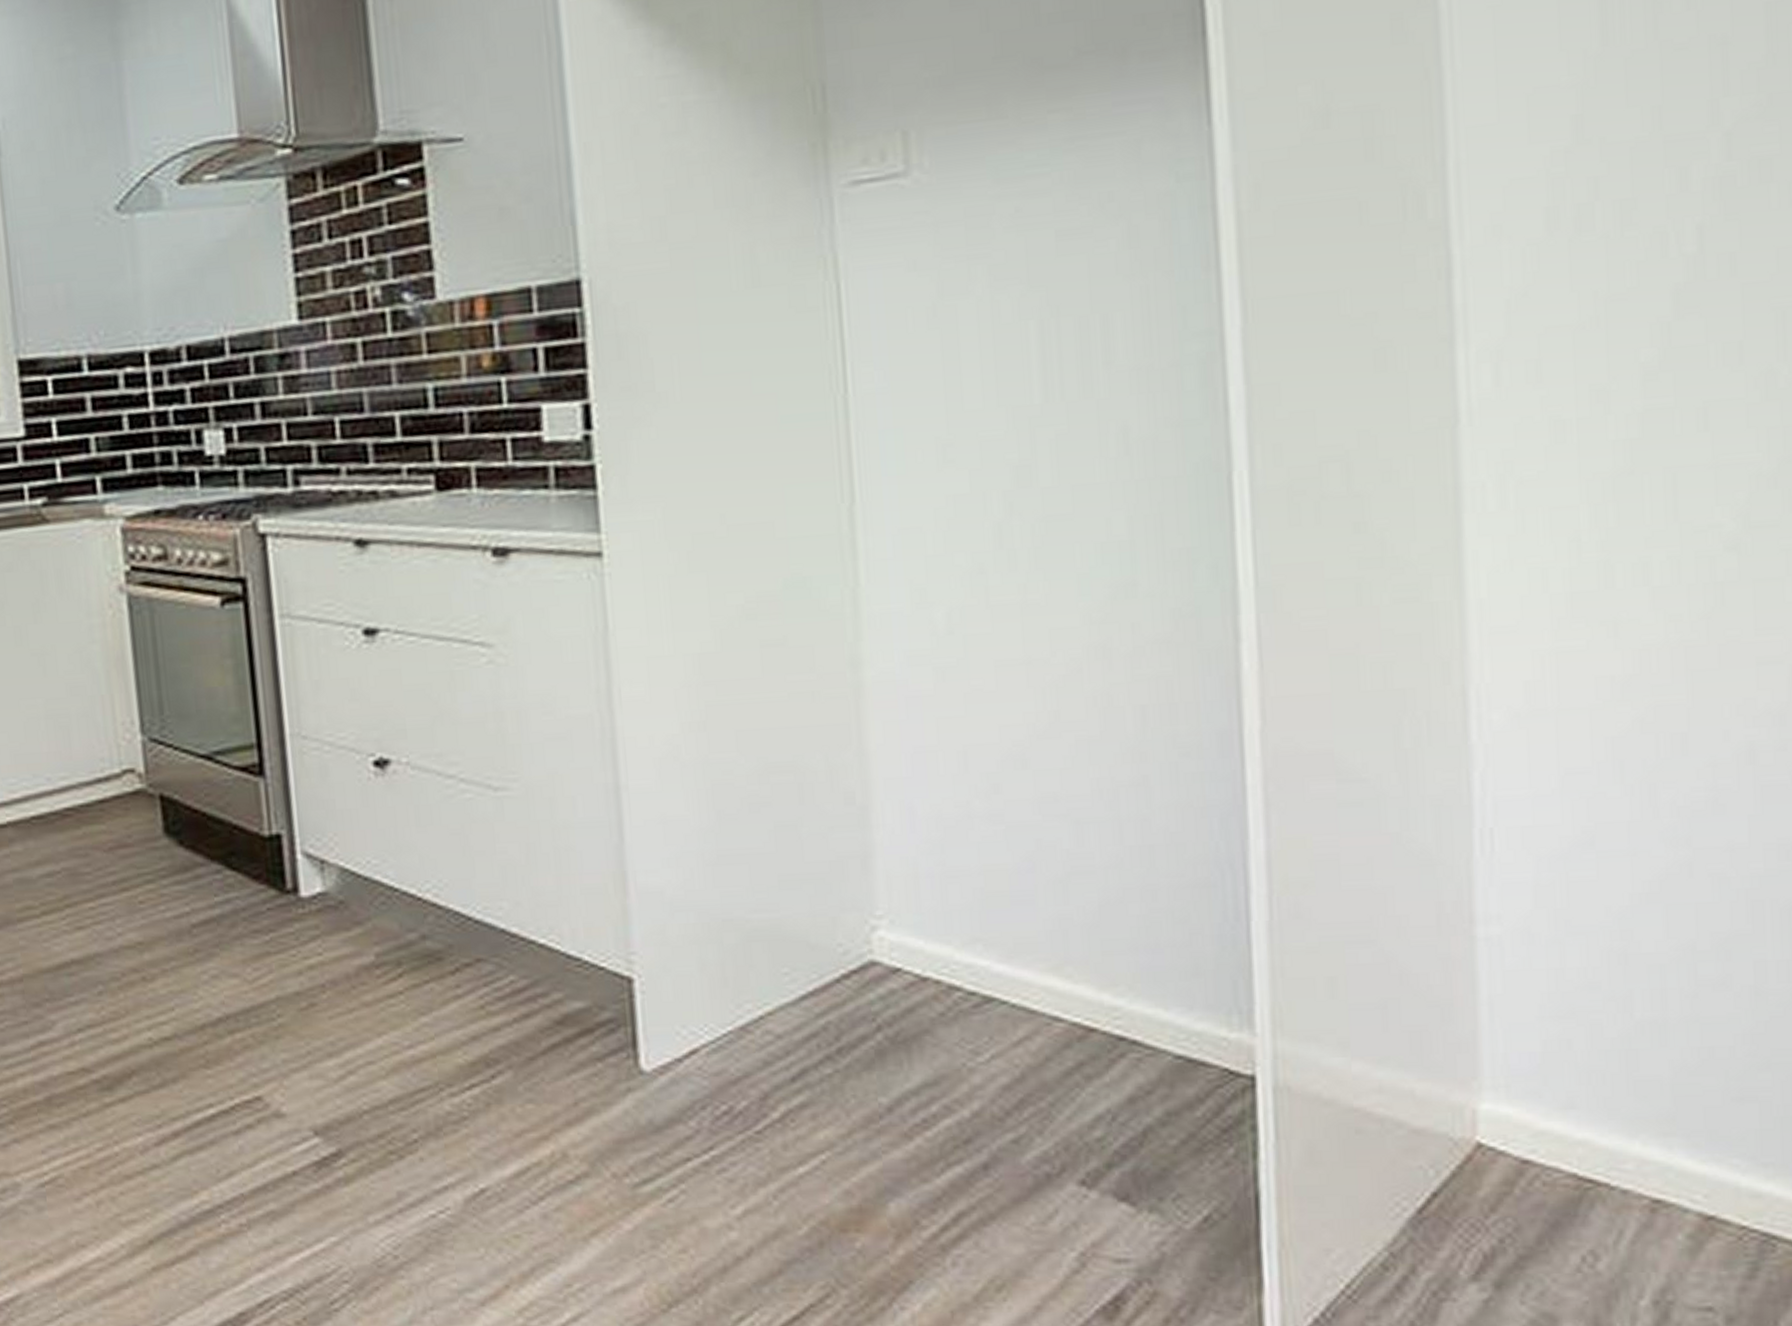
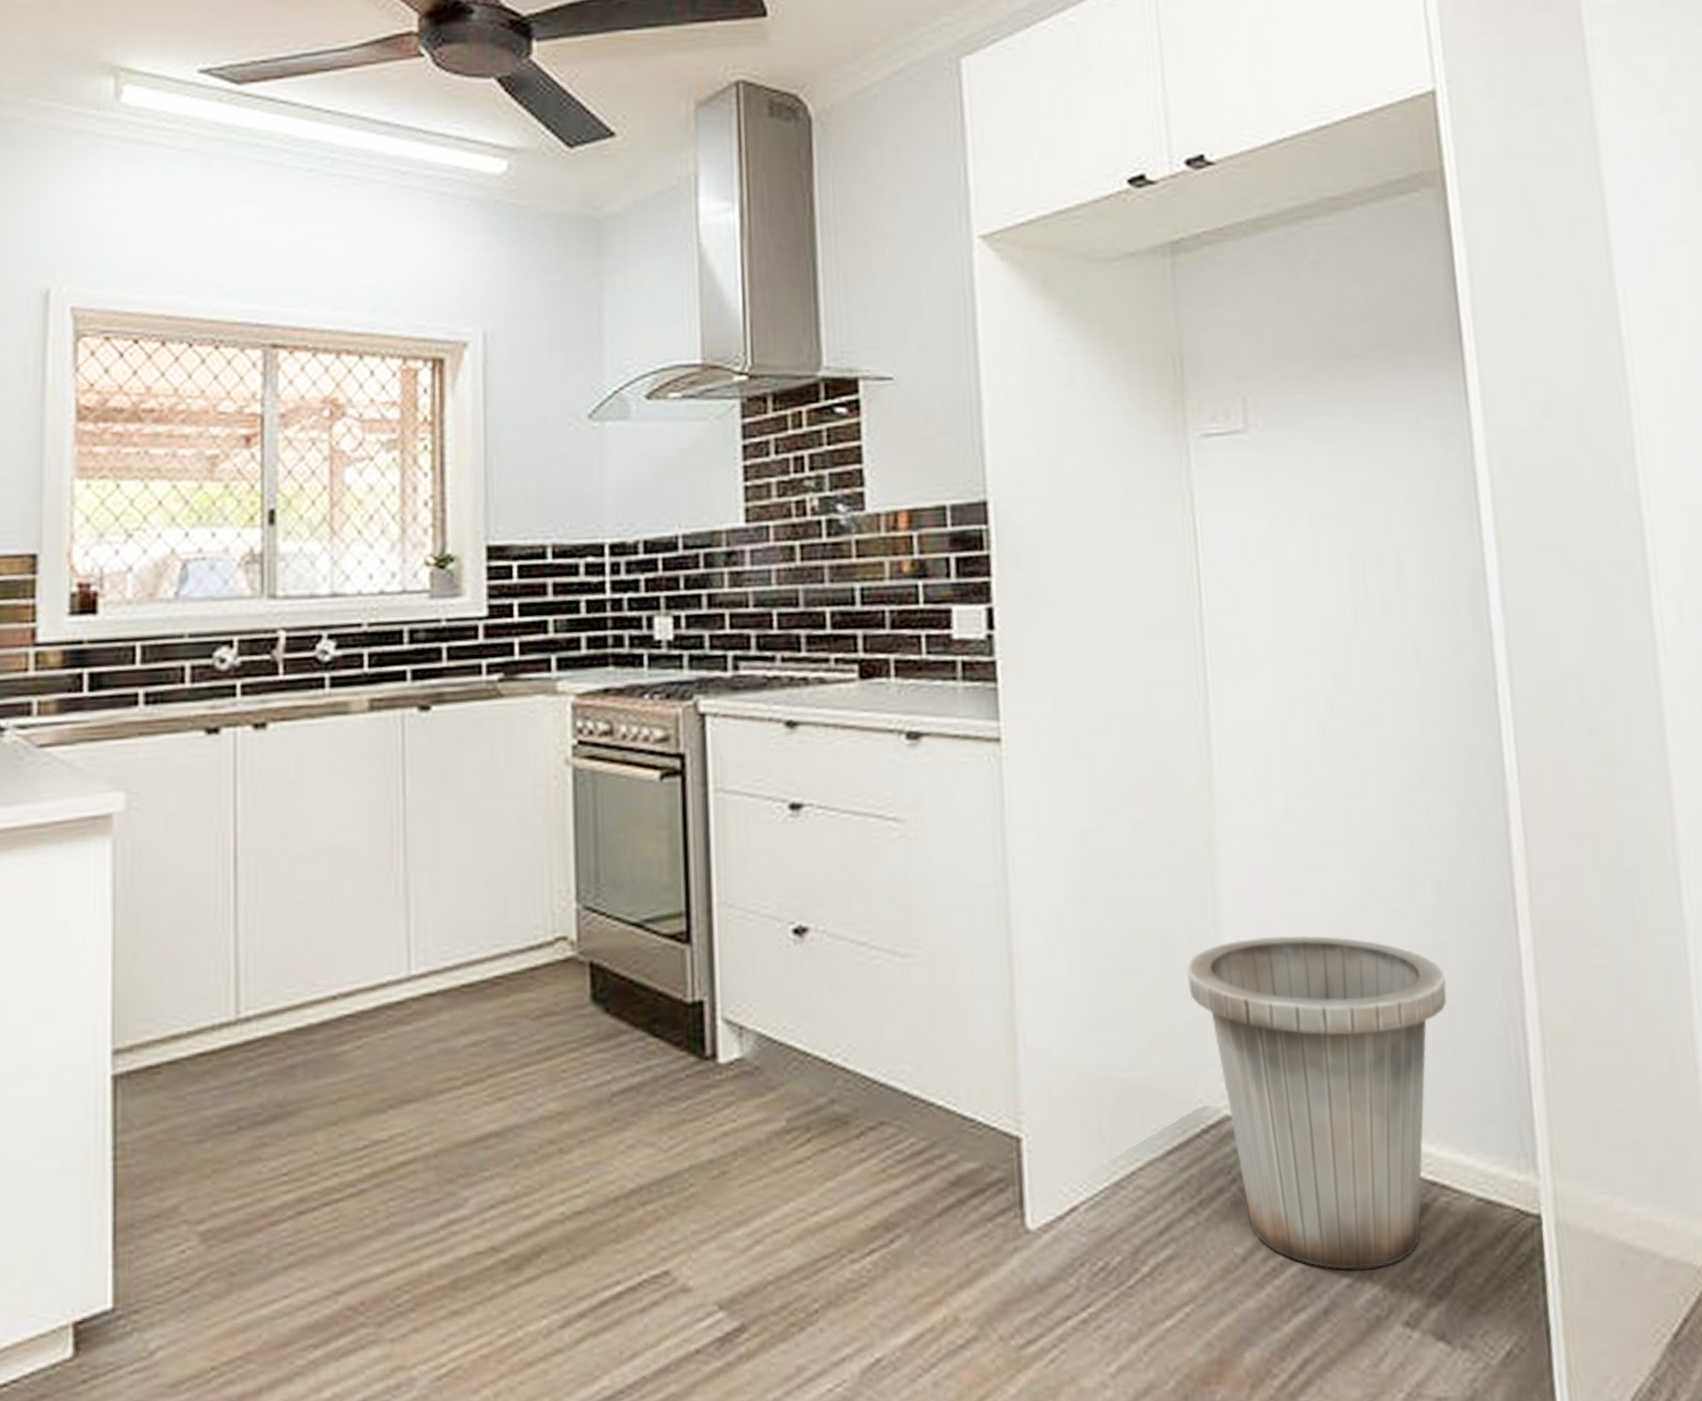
trash can: none [825,767,1148,1125] -> present [1186,935,1447,1270]

